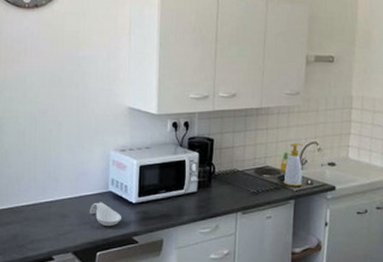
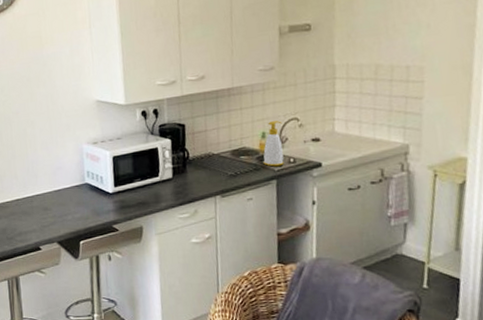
spoon rest: present [89,202,122,227] -> none [69,194,101,217]

